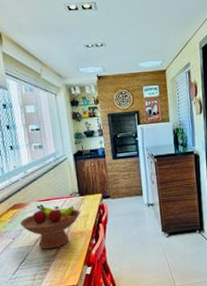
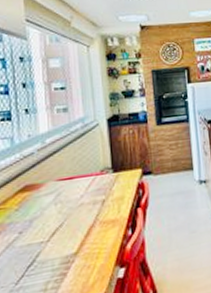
fruit bowl: present [19,204,81,250] -> none [30,183,114,247]

